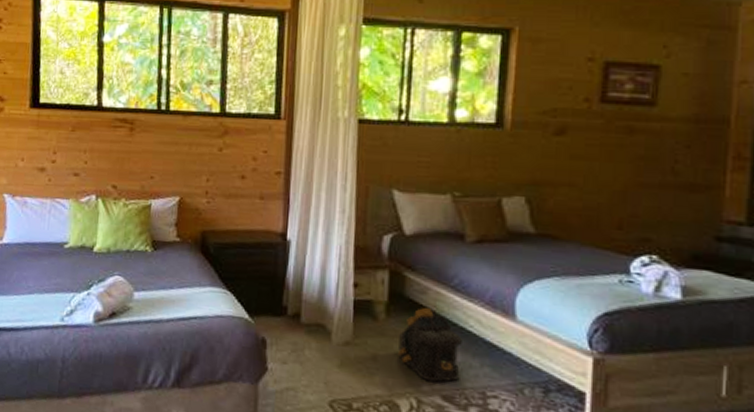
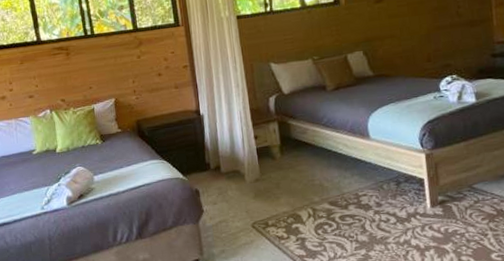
backpack: present [398,308,464,382] -> none [292,143,339,195]

